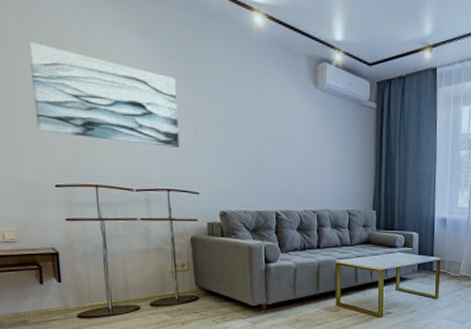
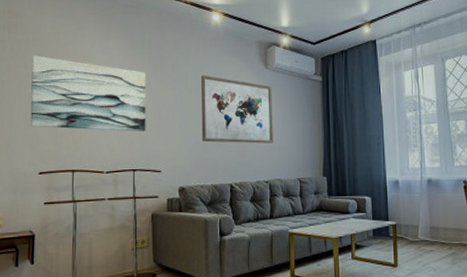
wall art: none [242,88,322,172] -> present [201,75,273,144]

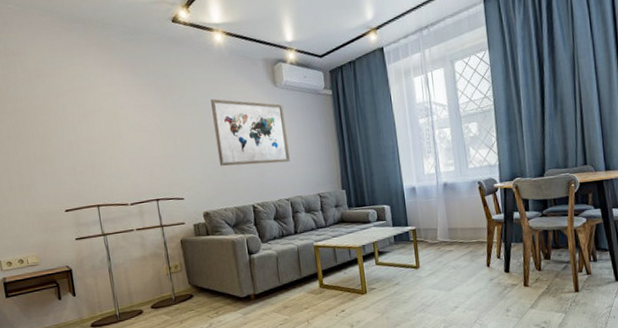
wall art: present [30,55,146,132] -> none [37,93,163,167]

